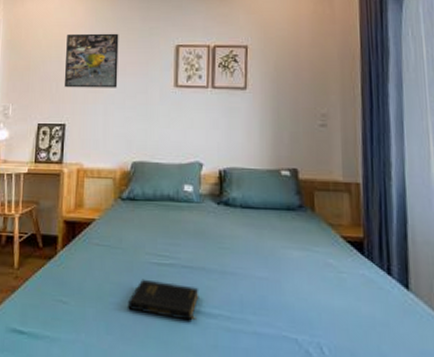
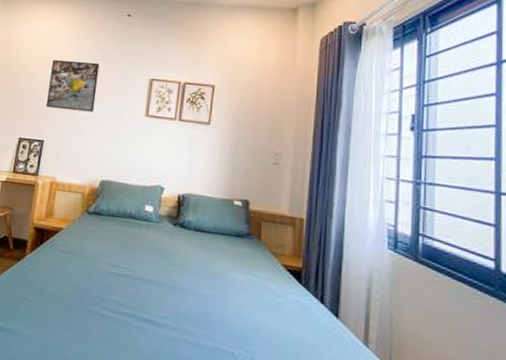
book: present [128,279,199,321] -> none [85,286,150,328]

